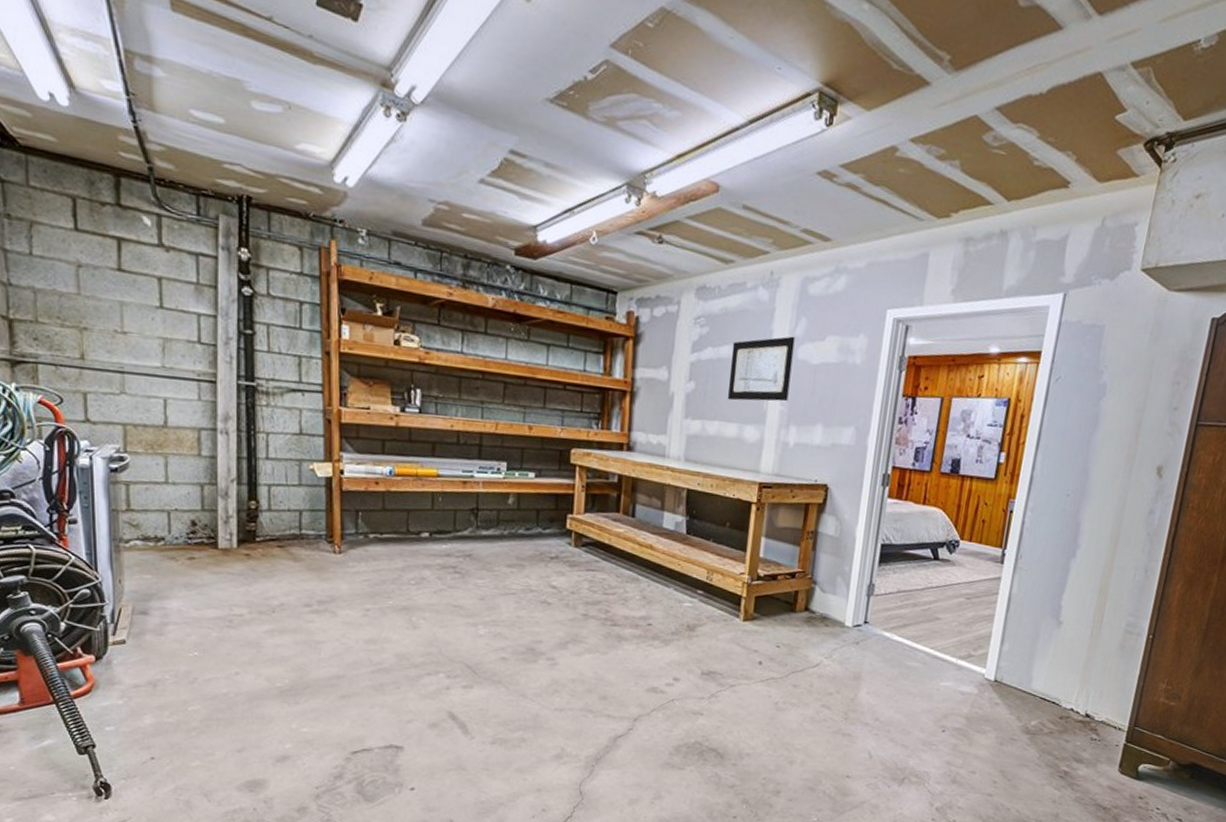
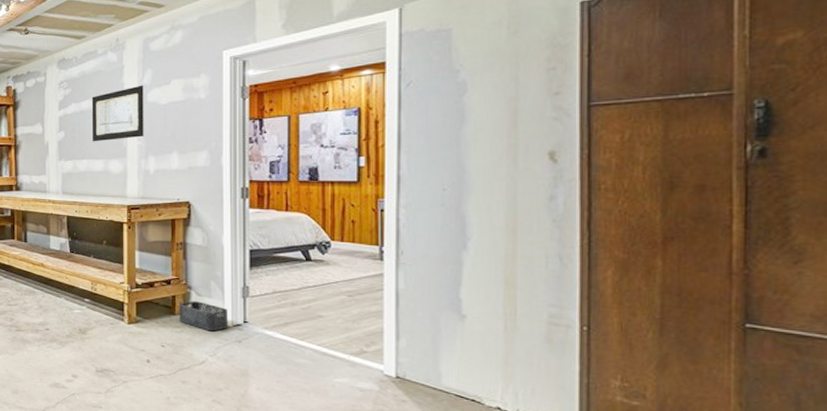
storage bin: none [799,597,850,632] -> present [179,301,229,332]

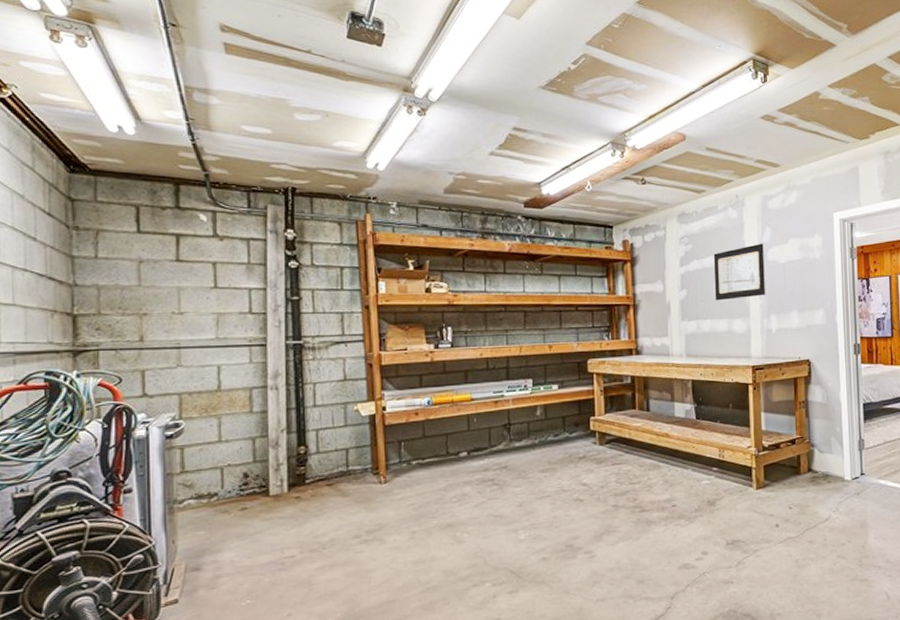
storage bin: present [179,301,229,332] -> none [804,458,848,487]

